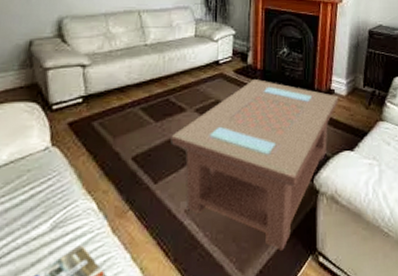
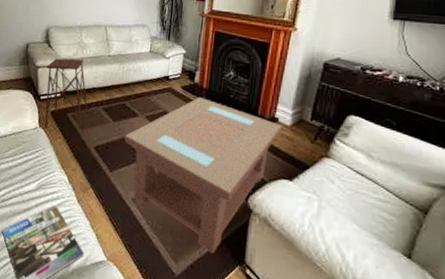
side table: none [59,53,122,147] -> present [44,58,88,129]

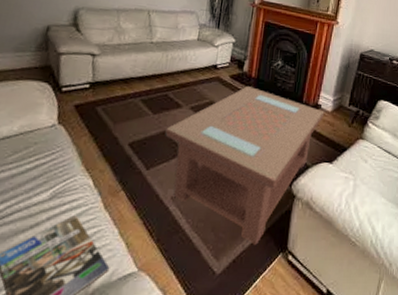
side table: present [44,58,88,129] -> none [65,44,123,126]

